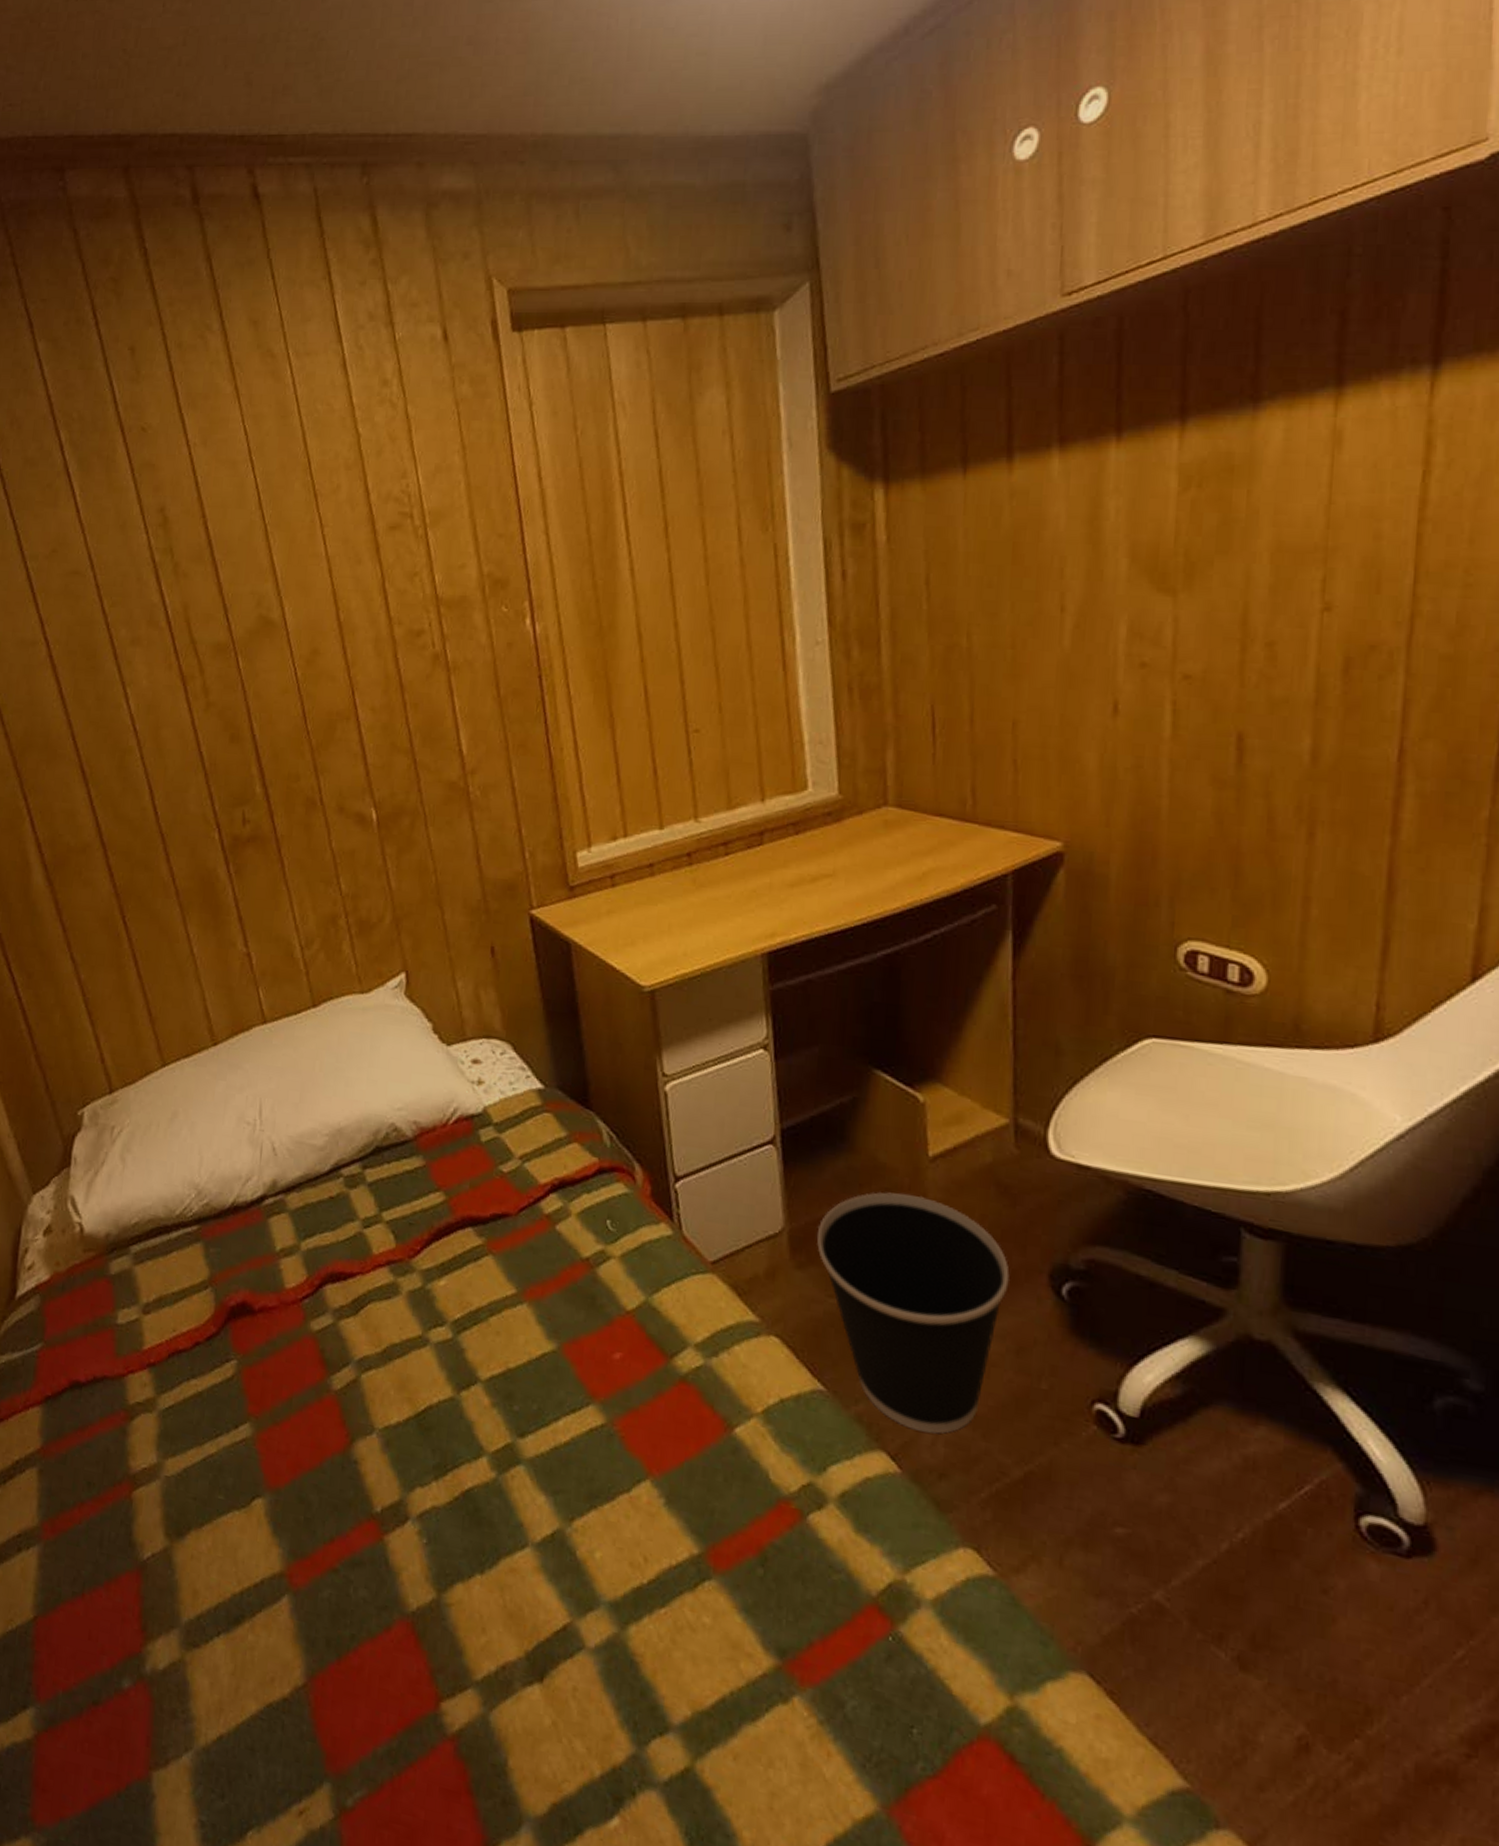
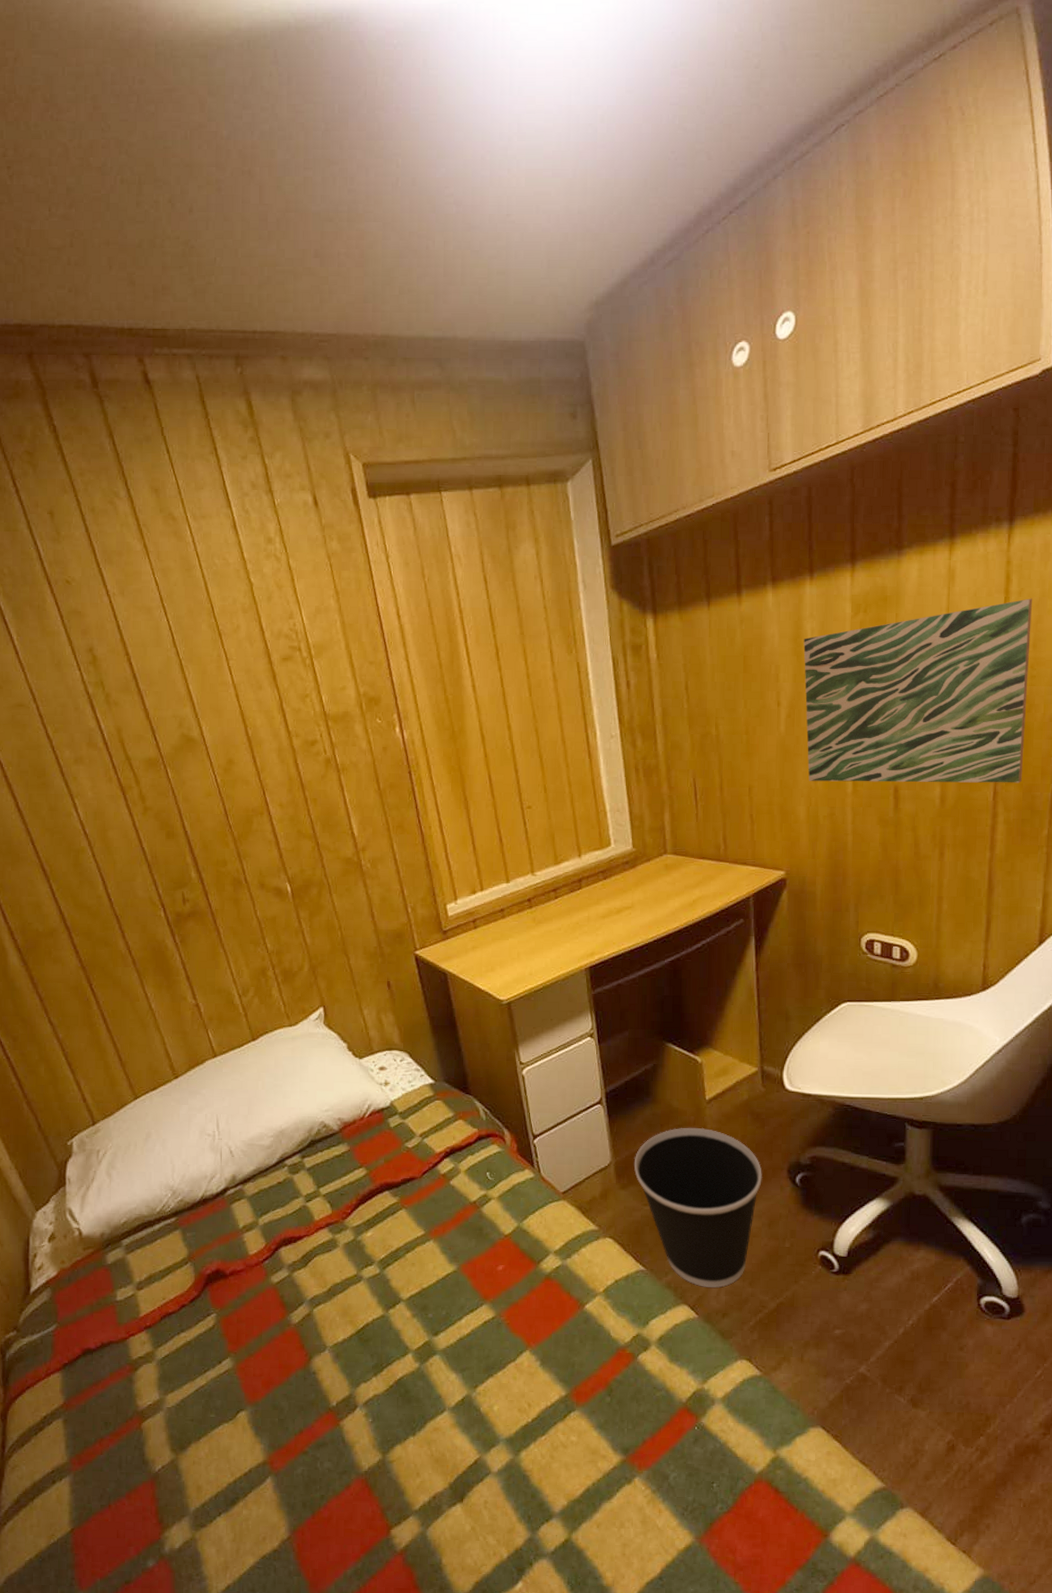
wall art: none [1103,473,1469,739] -> present [803,598,1032,783]

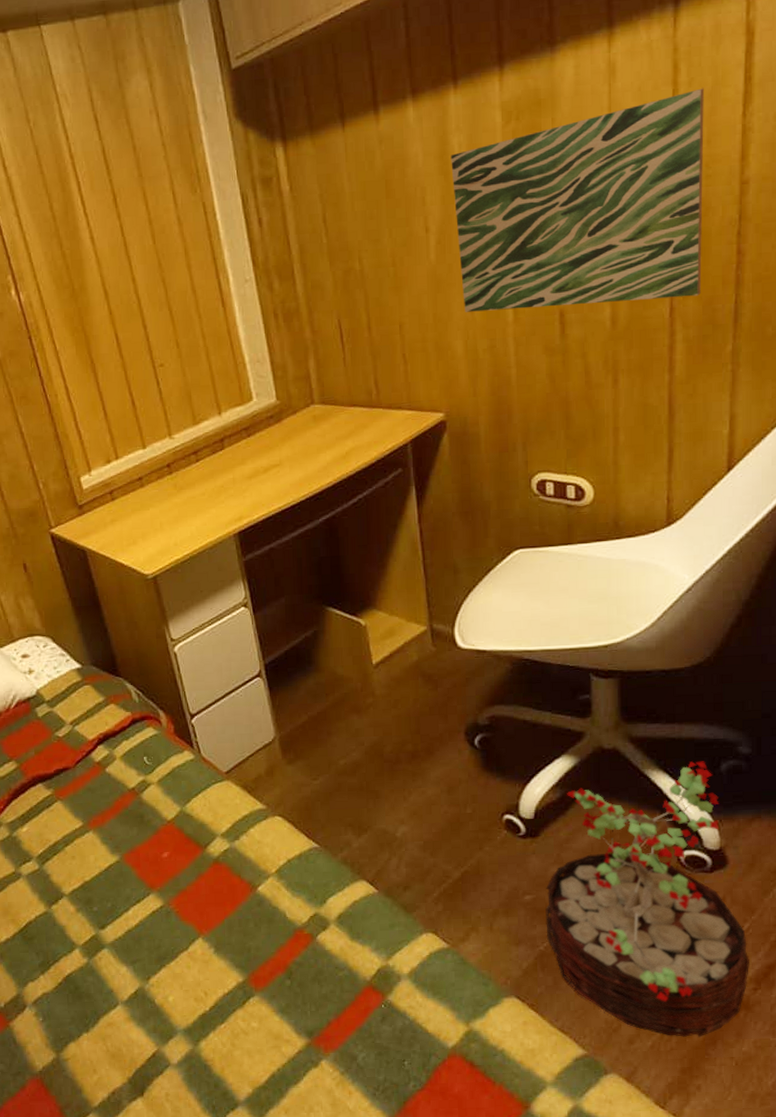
wastebasket: present [634,1128,762,1288] -> none [299,695,438,861]
decorative plant: none [853,1212,1040,1478] -> present [545,761,749,1038]

